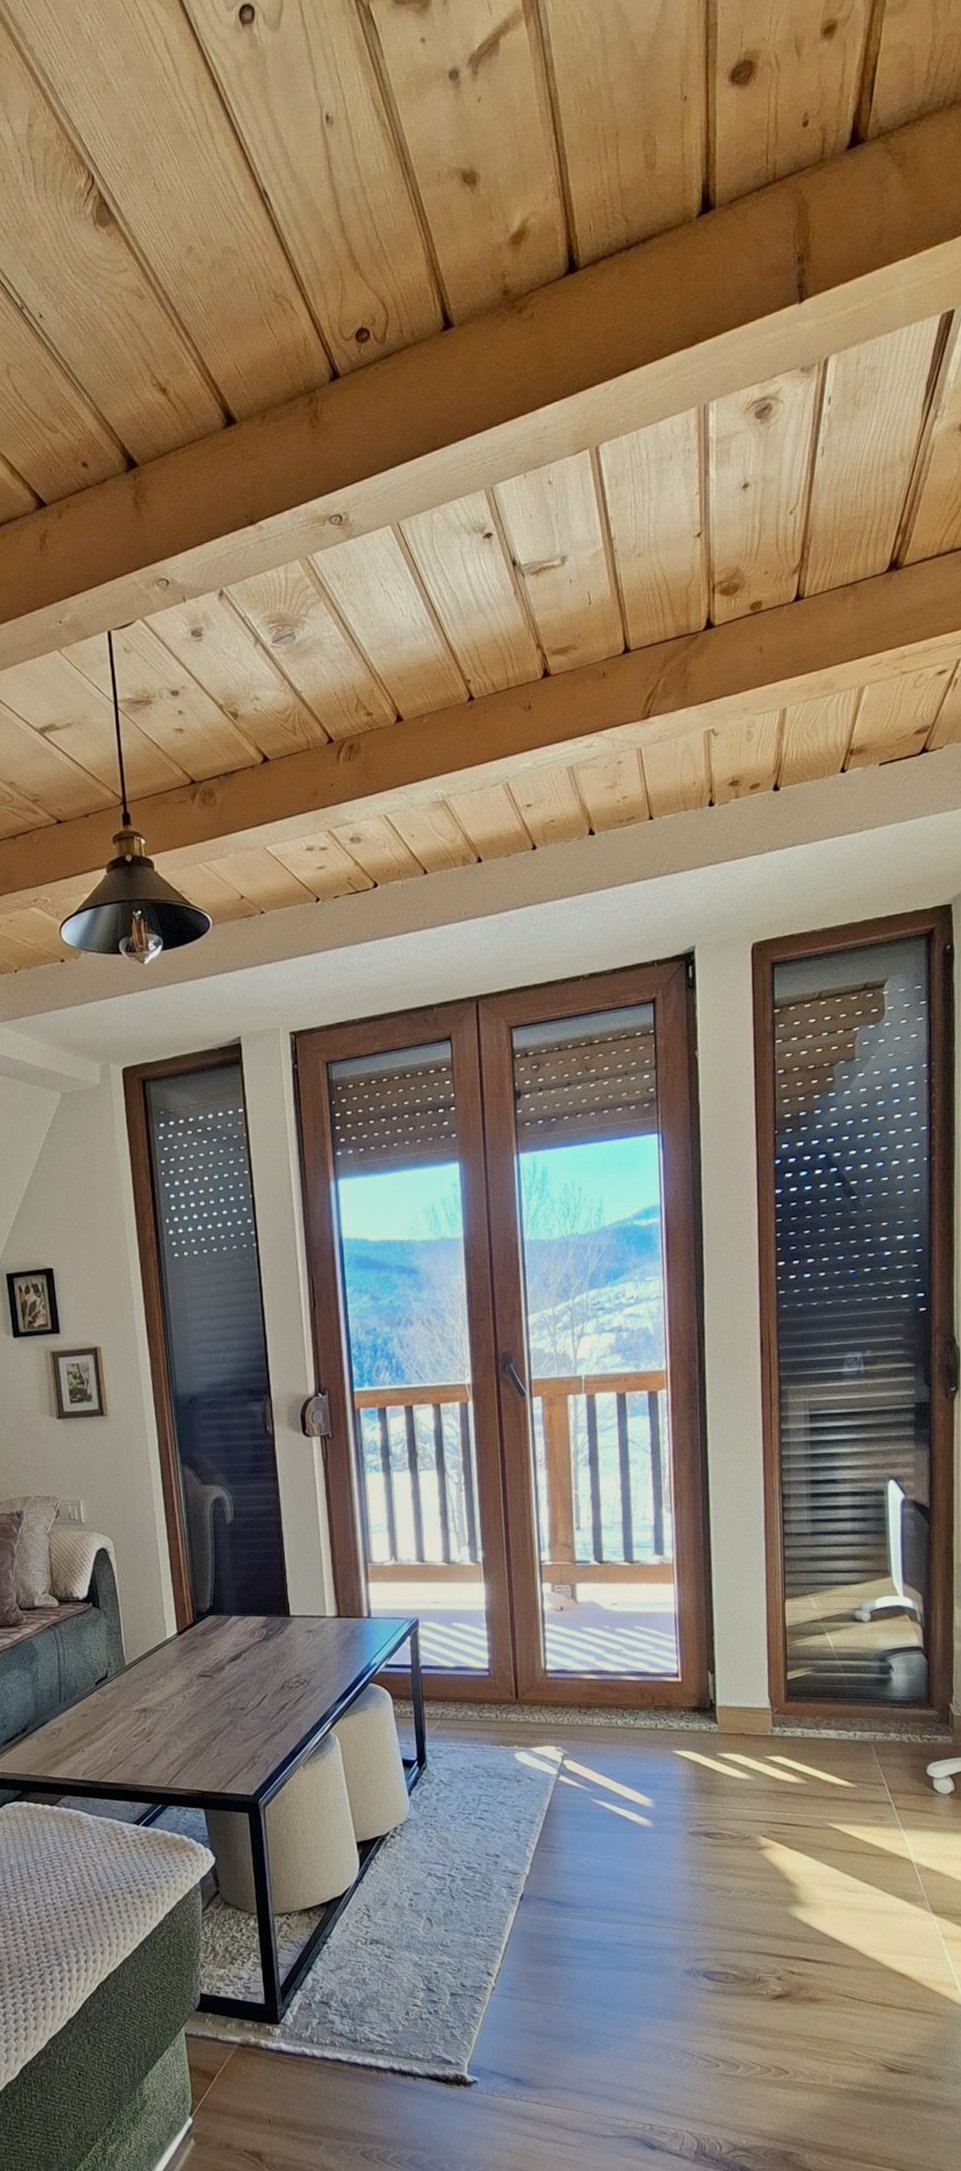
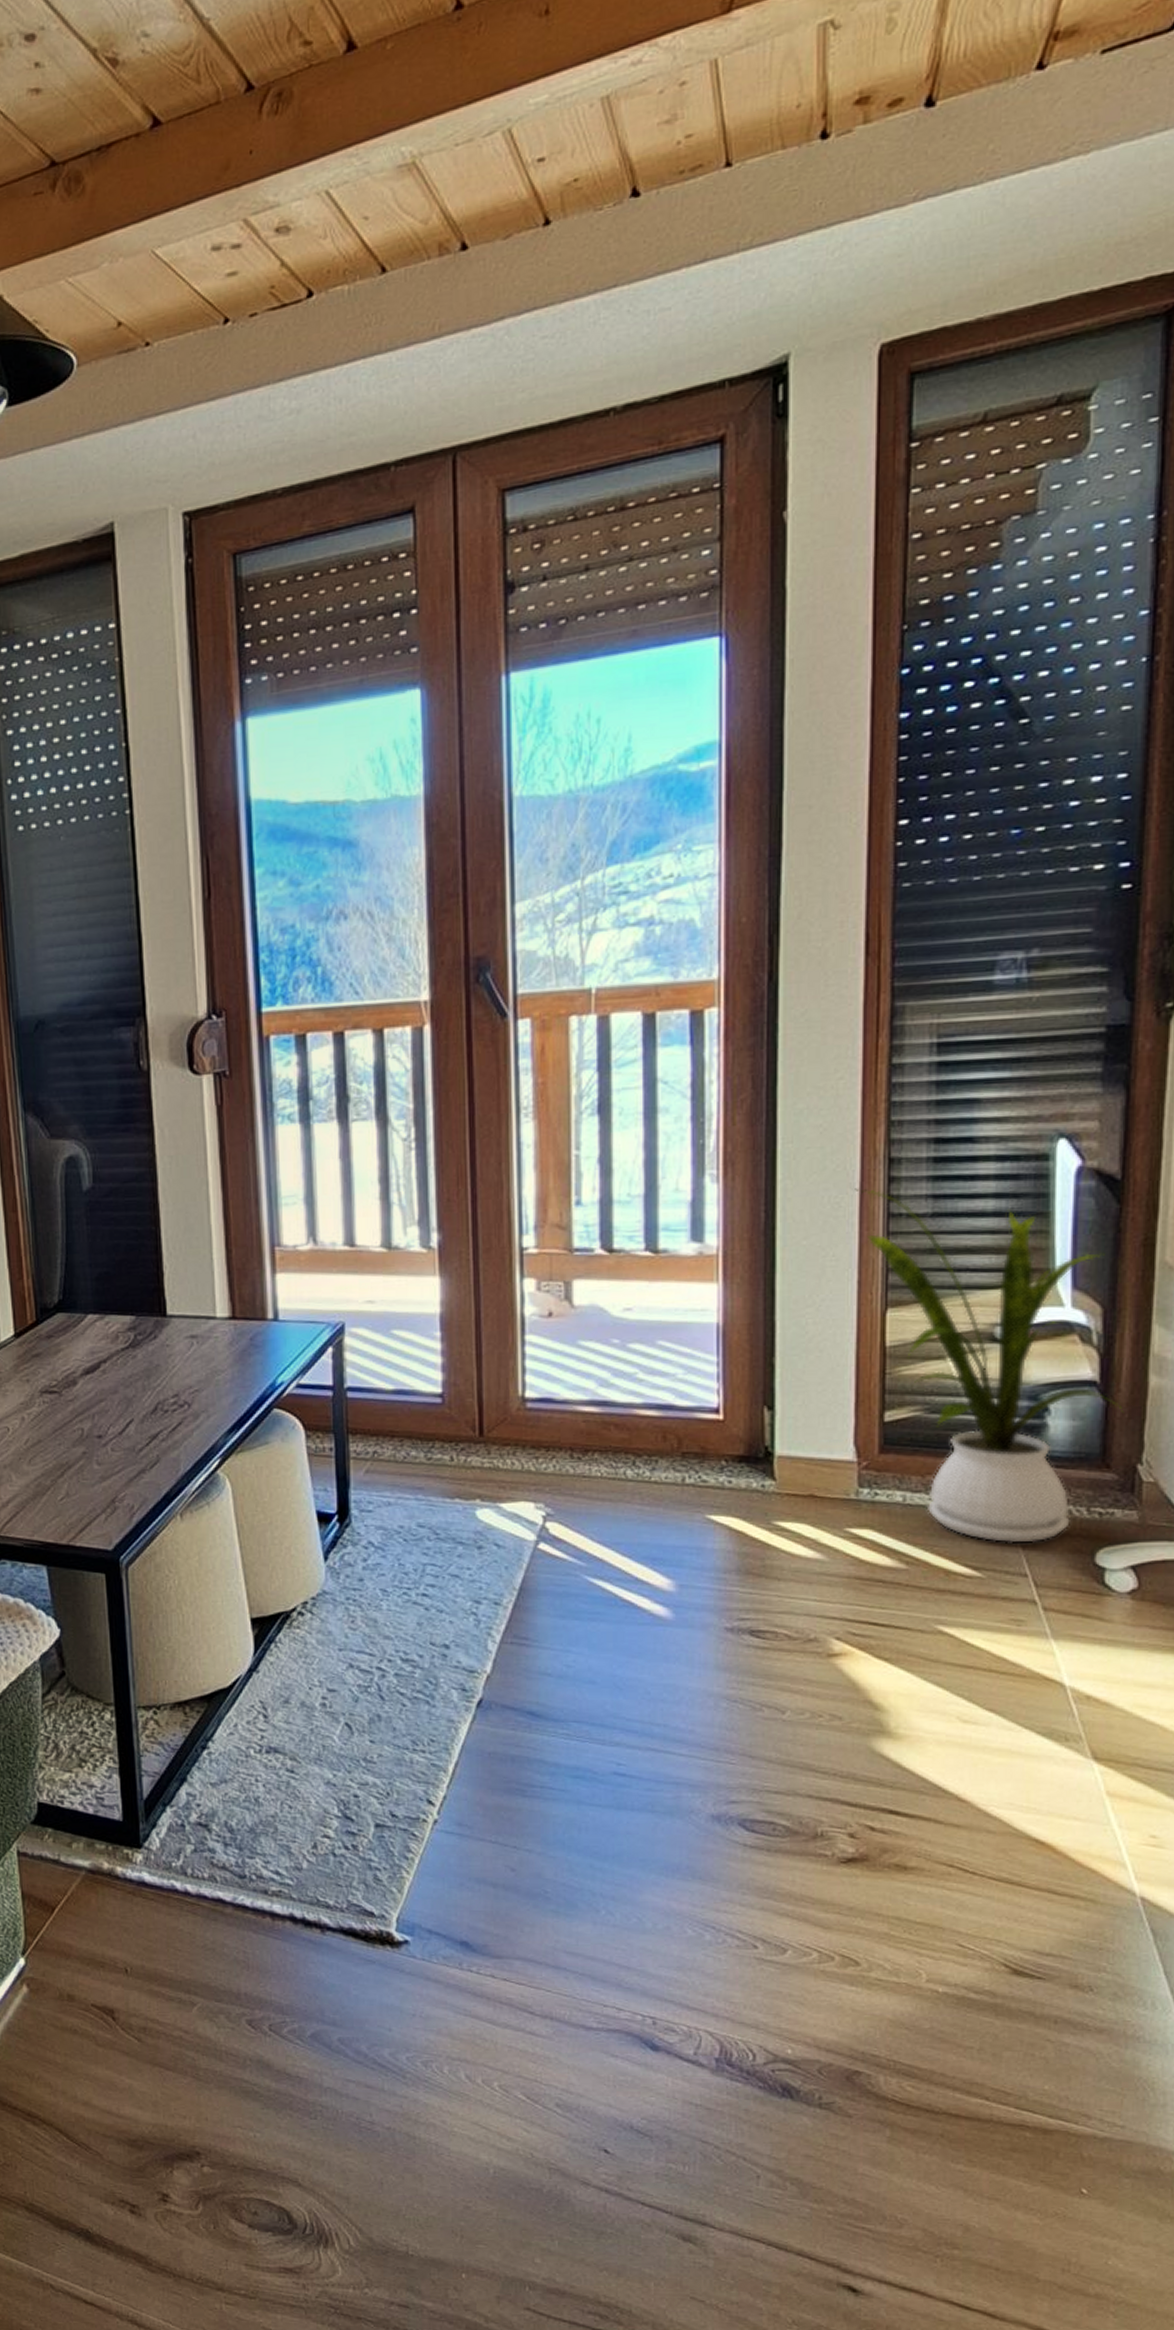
house plant: none [761,1515,940,1763] -> present [855,1188,1124,1543]

